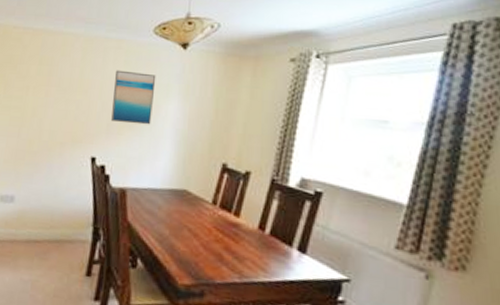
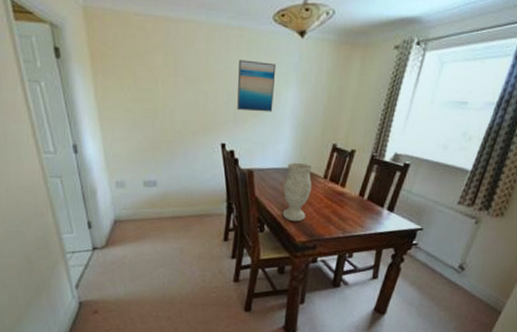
vase: none [160,182,198,258] -> present [282,162,313,222]

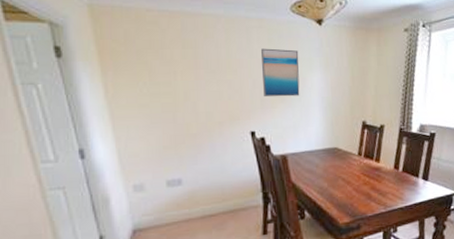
vase: present [282,162,313,222] -> none [319,142,348,204]

